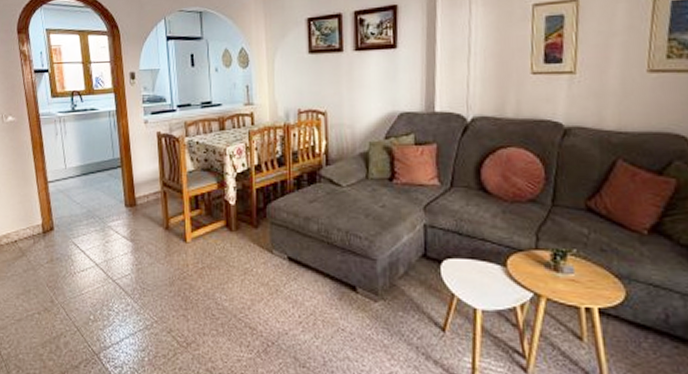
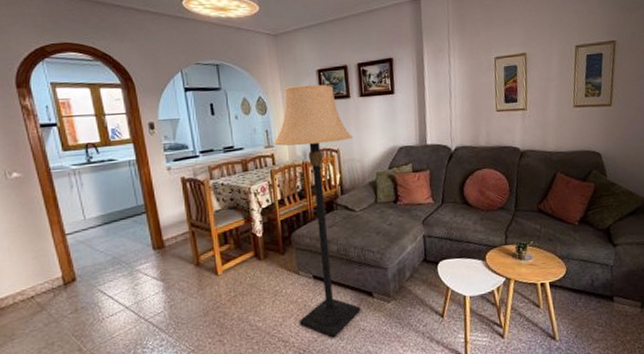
lamp: none [253,35,344,334] -> present [273,84,361,338]

